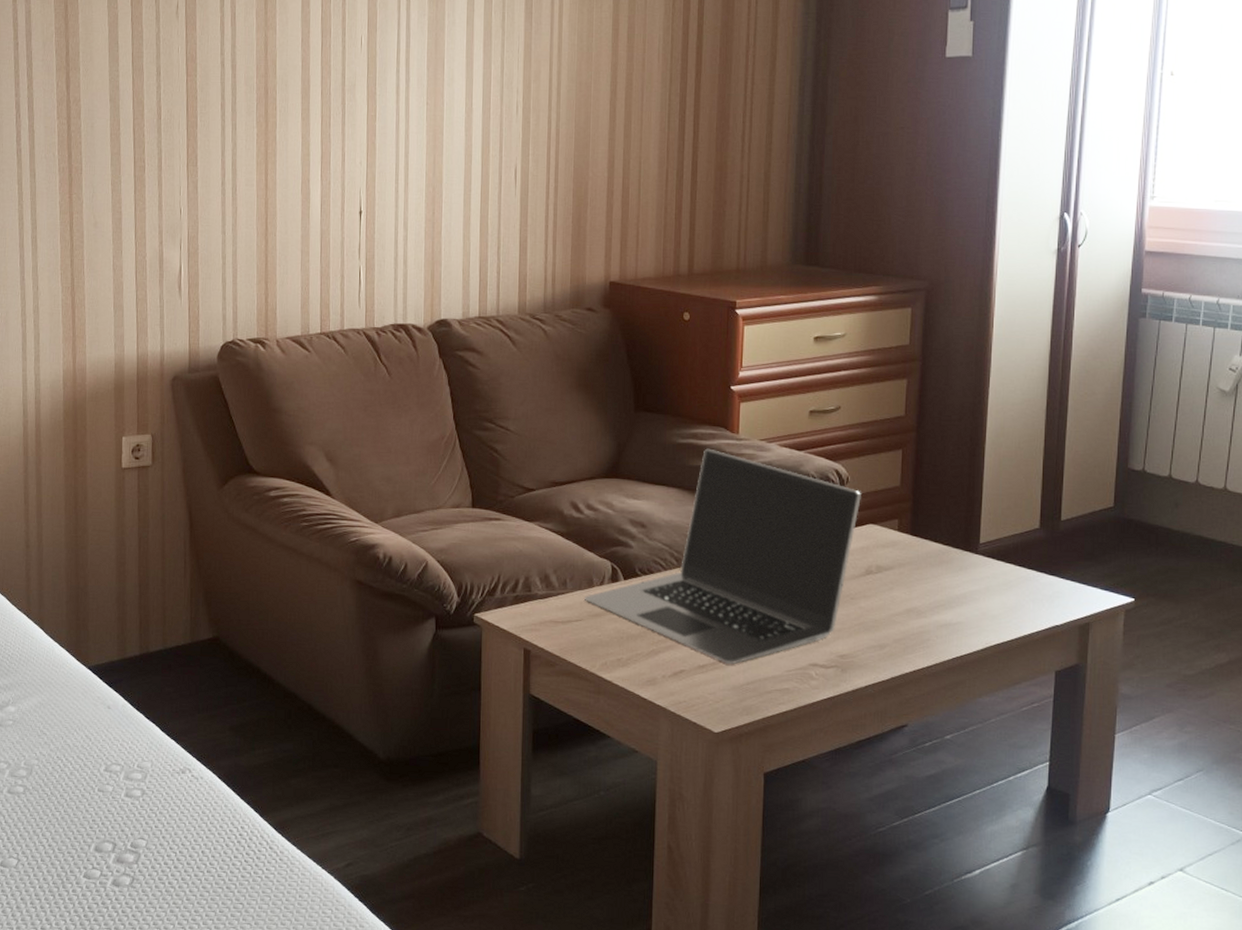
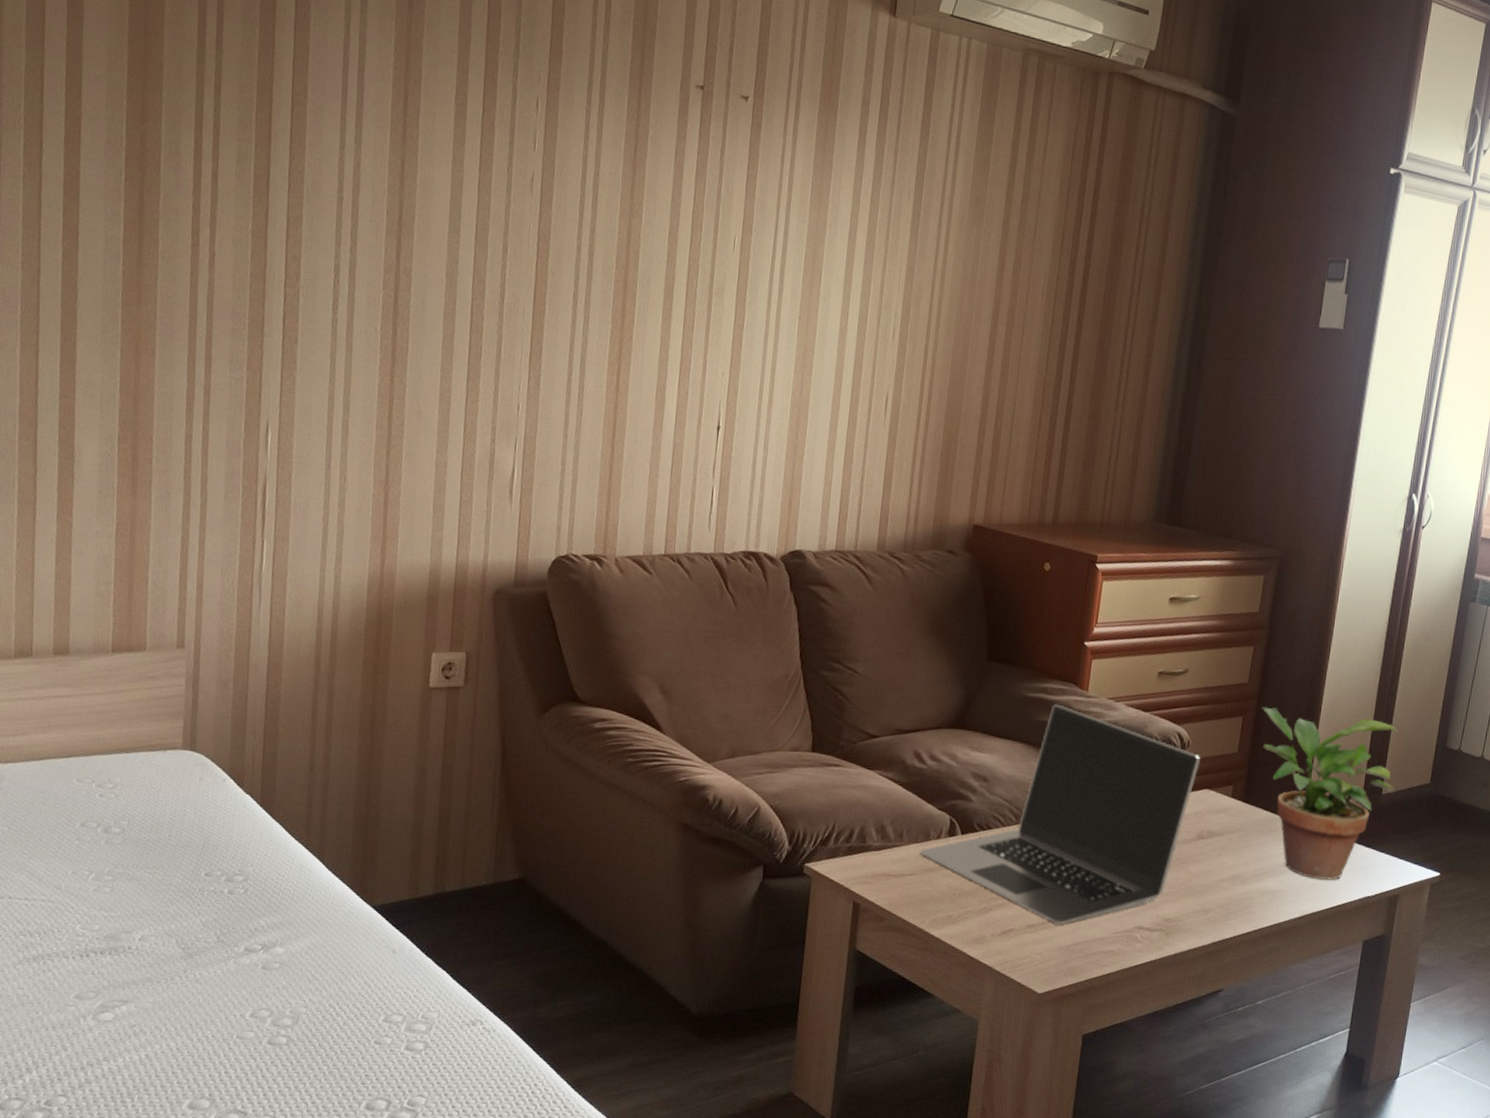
potted plant: none [921,438,1074,611] -> present [1261,706,1400,880]

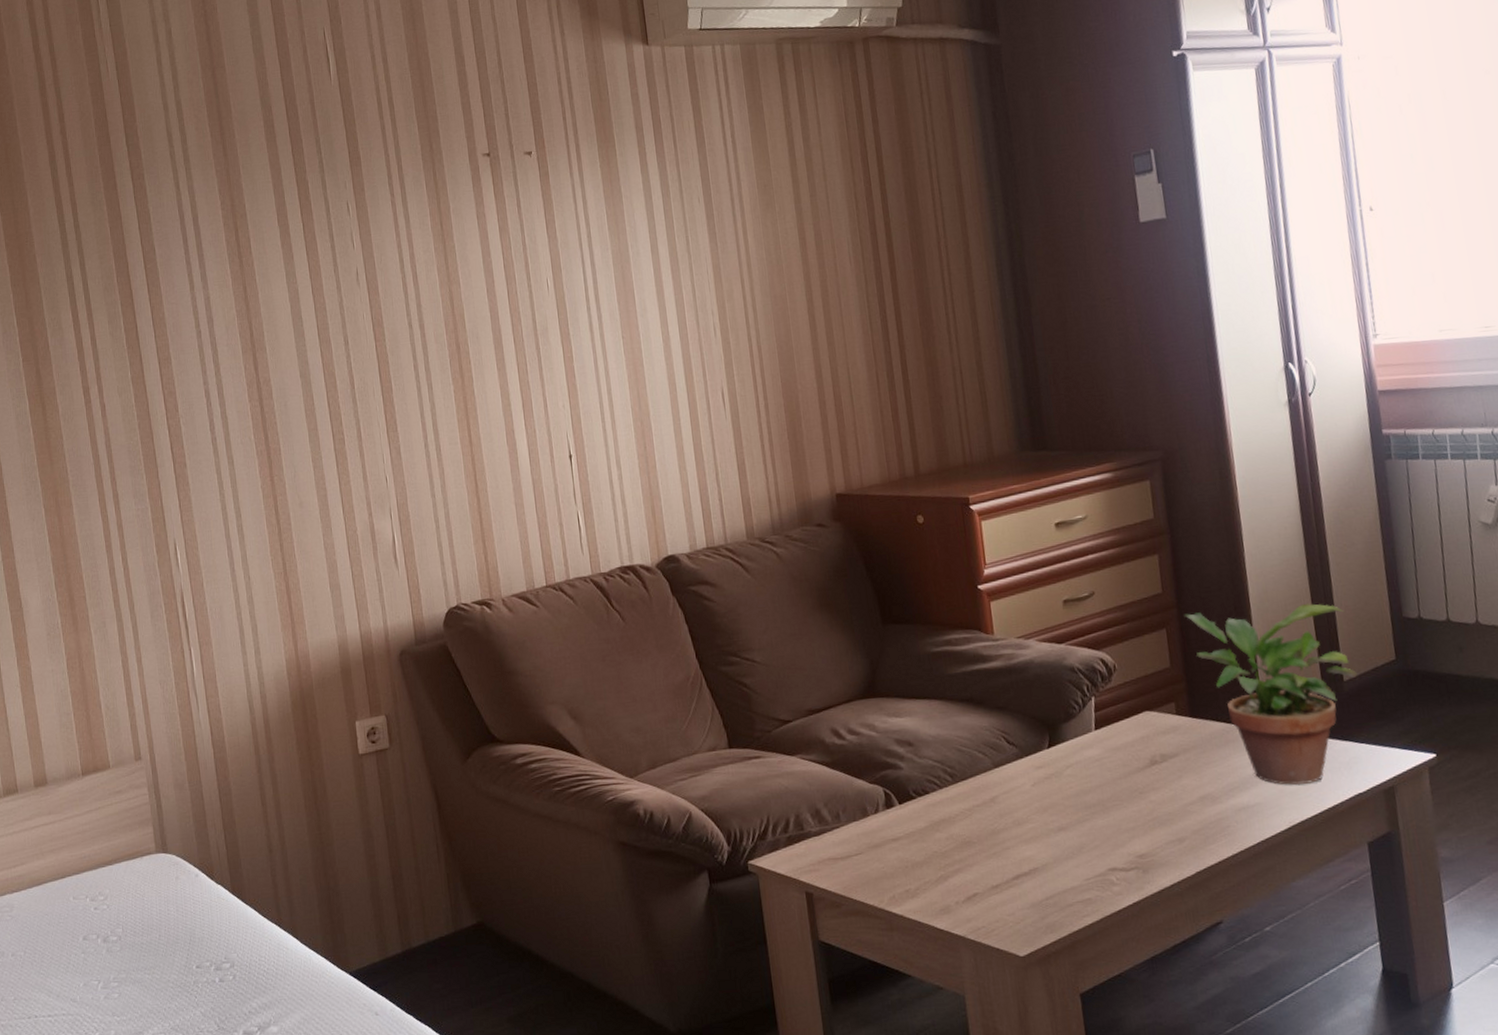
laptop: present [920,704,1200,925] -> none [861,653,1132,881]

